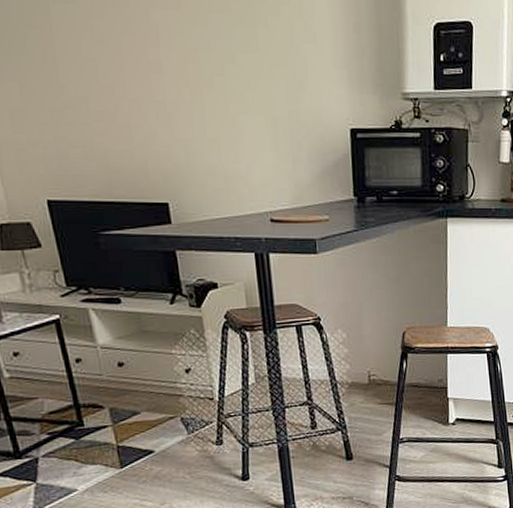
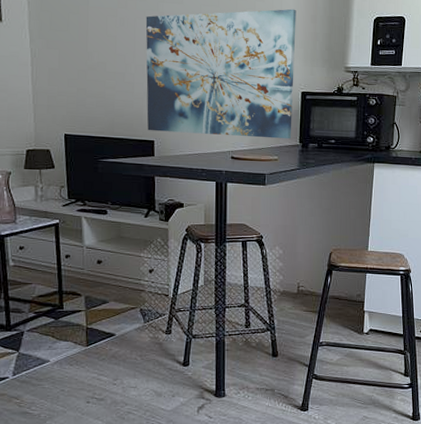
wall art: none [132,13,343,193] -> present [145,9,296,139]

